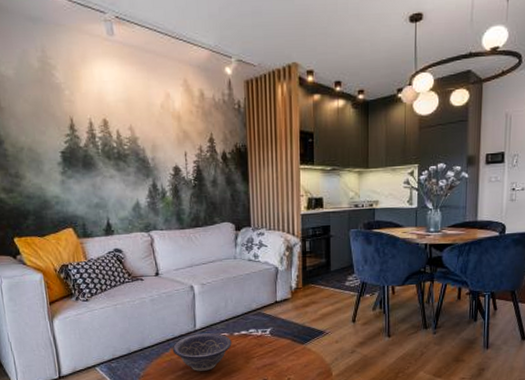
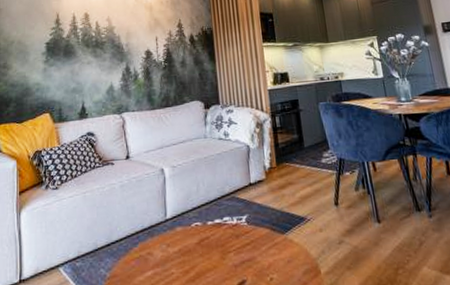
decorative bowl: present [172,333,232,371] -> none [141,222,206,271]

